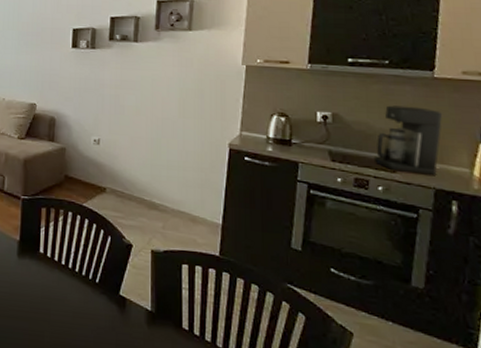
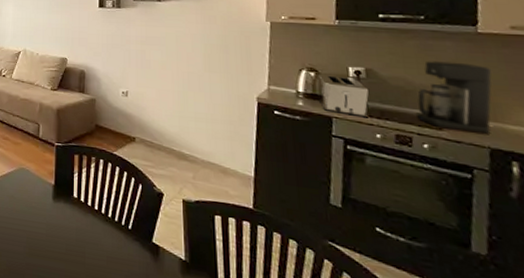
toaster: none [286,118,334,163] -> present [316,73,370,118]

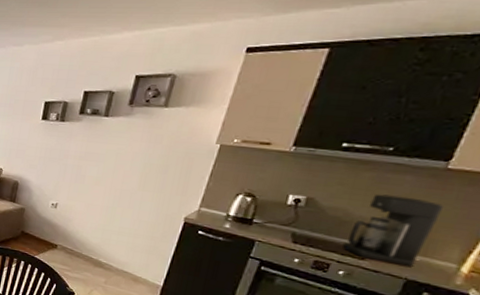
toaster: present [316,73,370,118] -> none [246,199,304,244]

